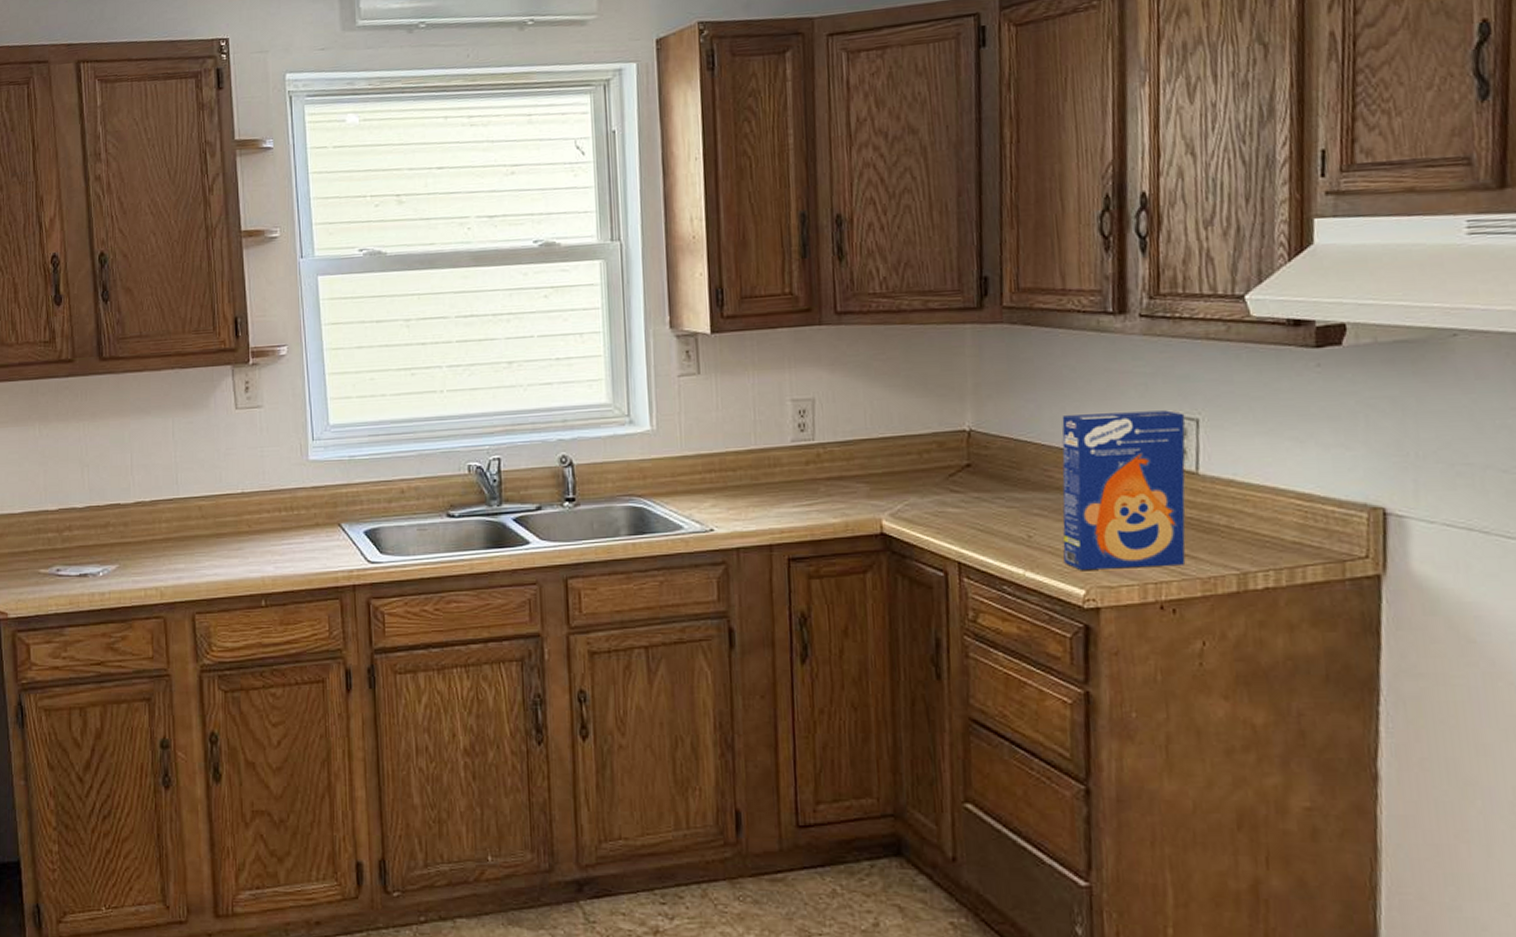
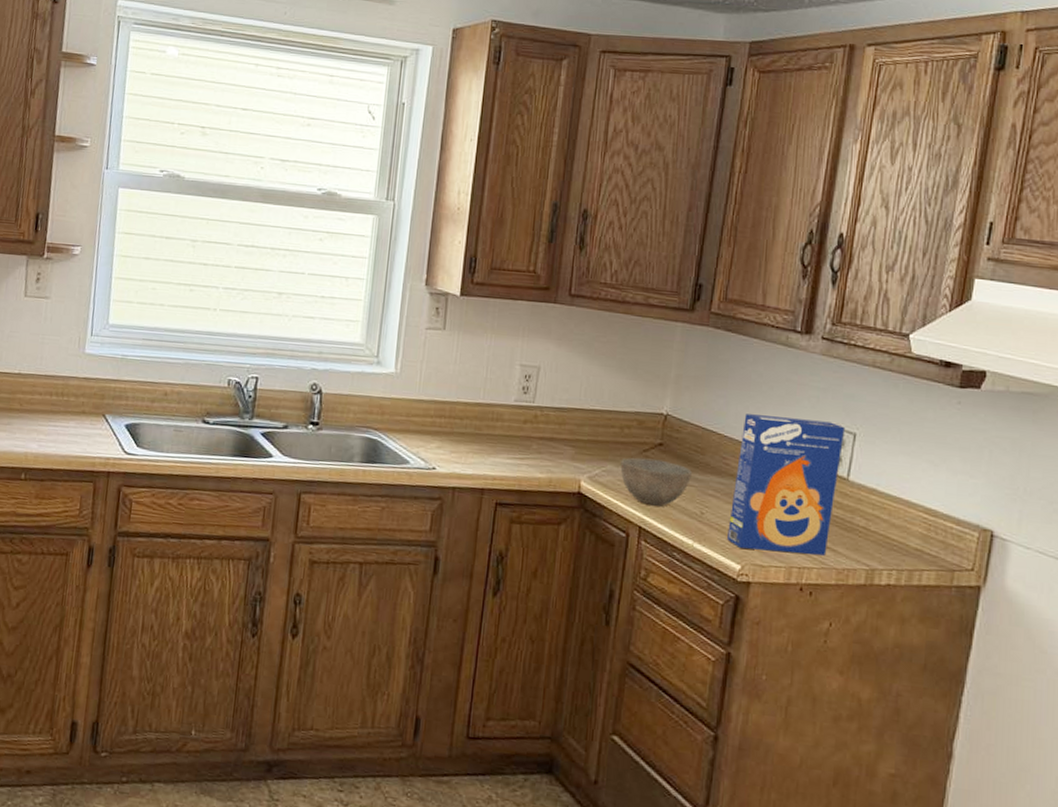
bowl: none [925,483,1010,536] -> present [620,457,692,506]

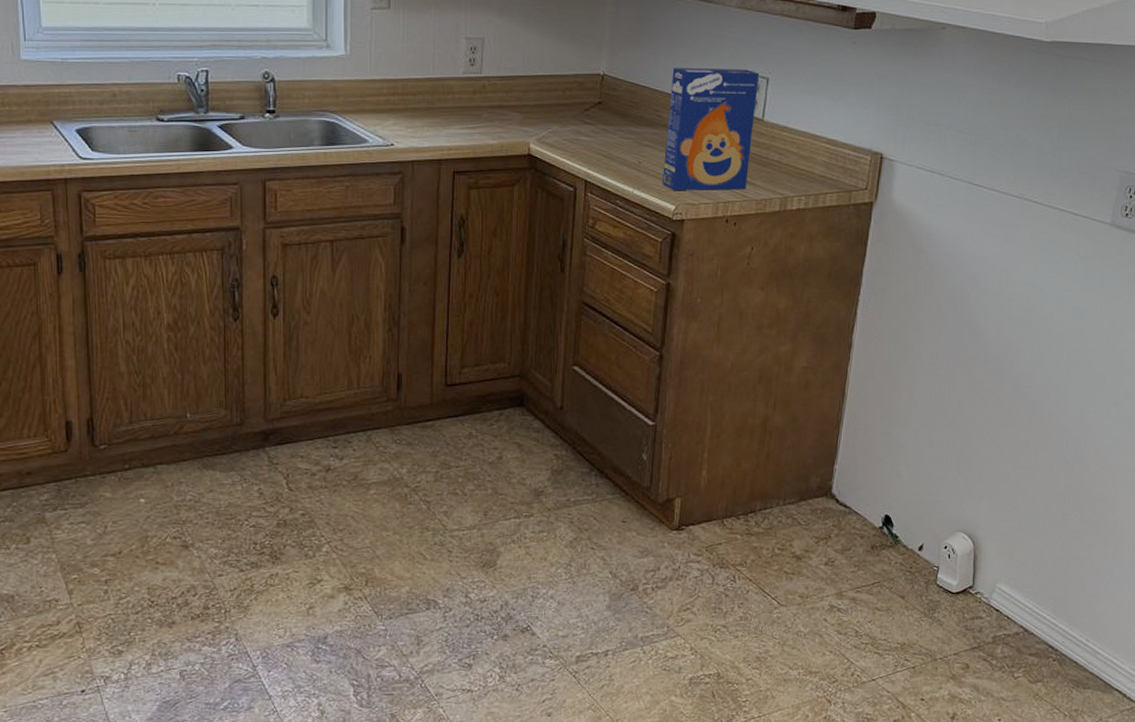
bowl: present [620,457,692,506] -> none [565,117,628,160]

